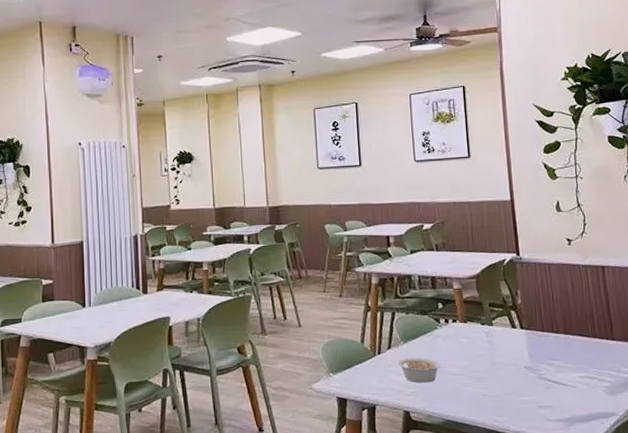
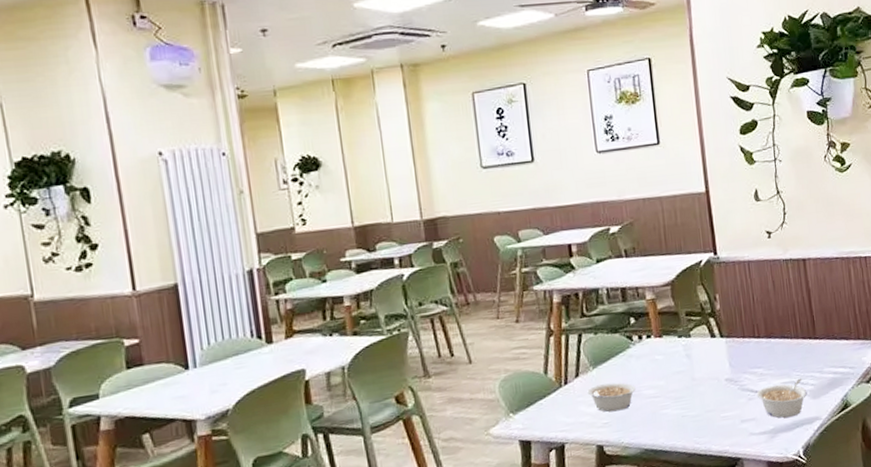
legume: none [554,374,604,409] -> present [756,378,807,418]

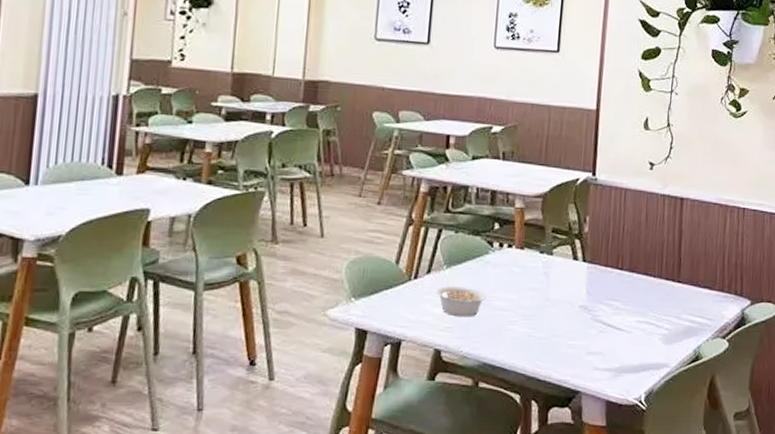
legume: present [756,378,807,418] -> none [608,320,661,358]

